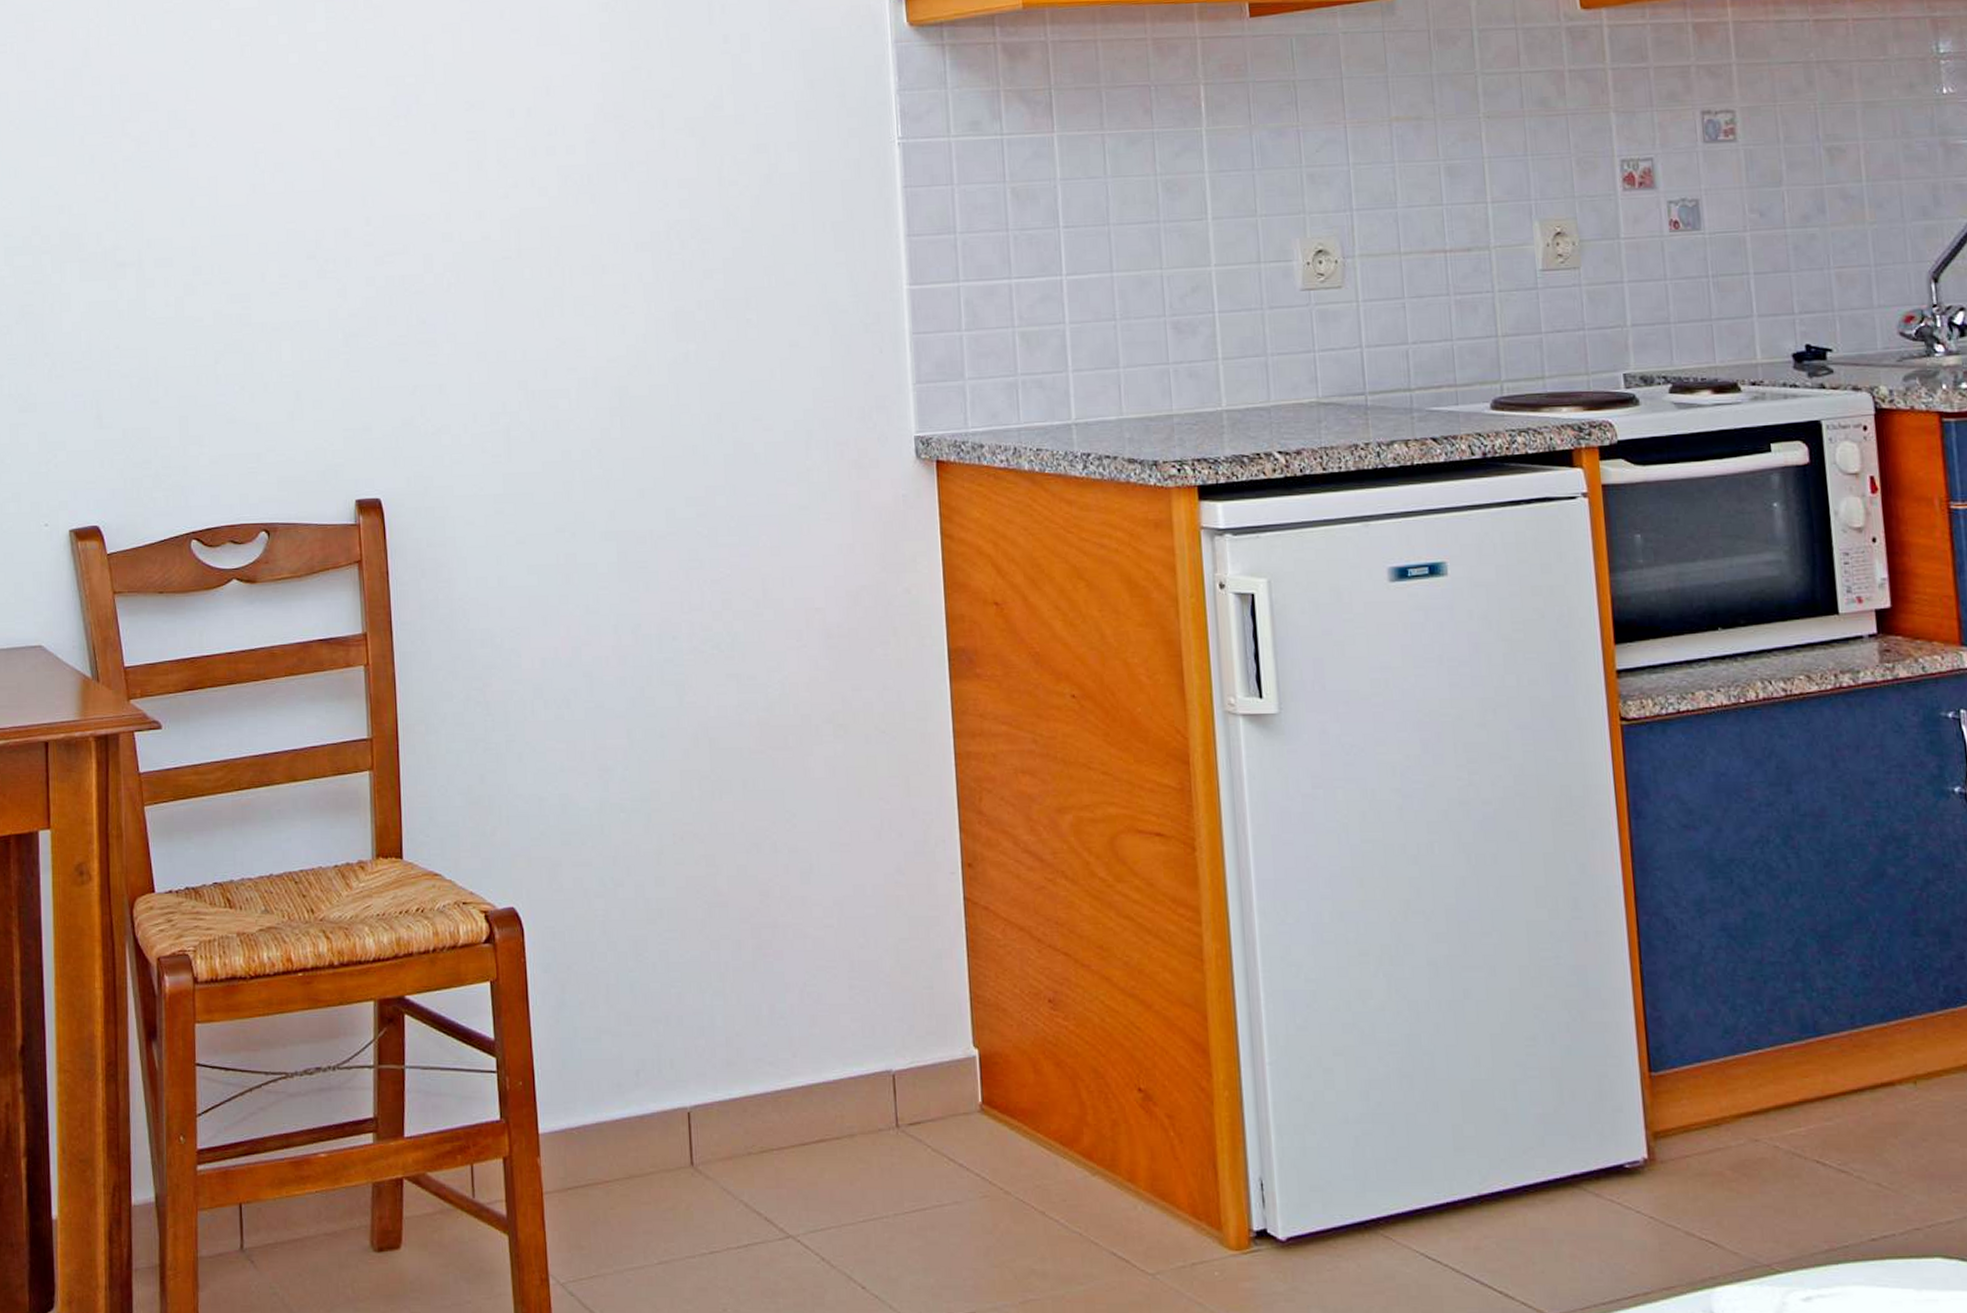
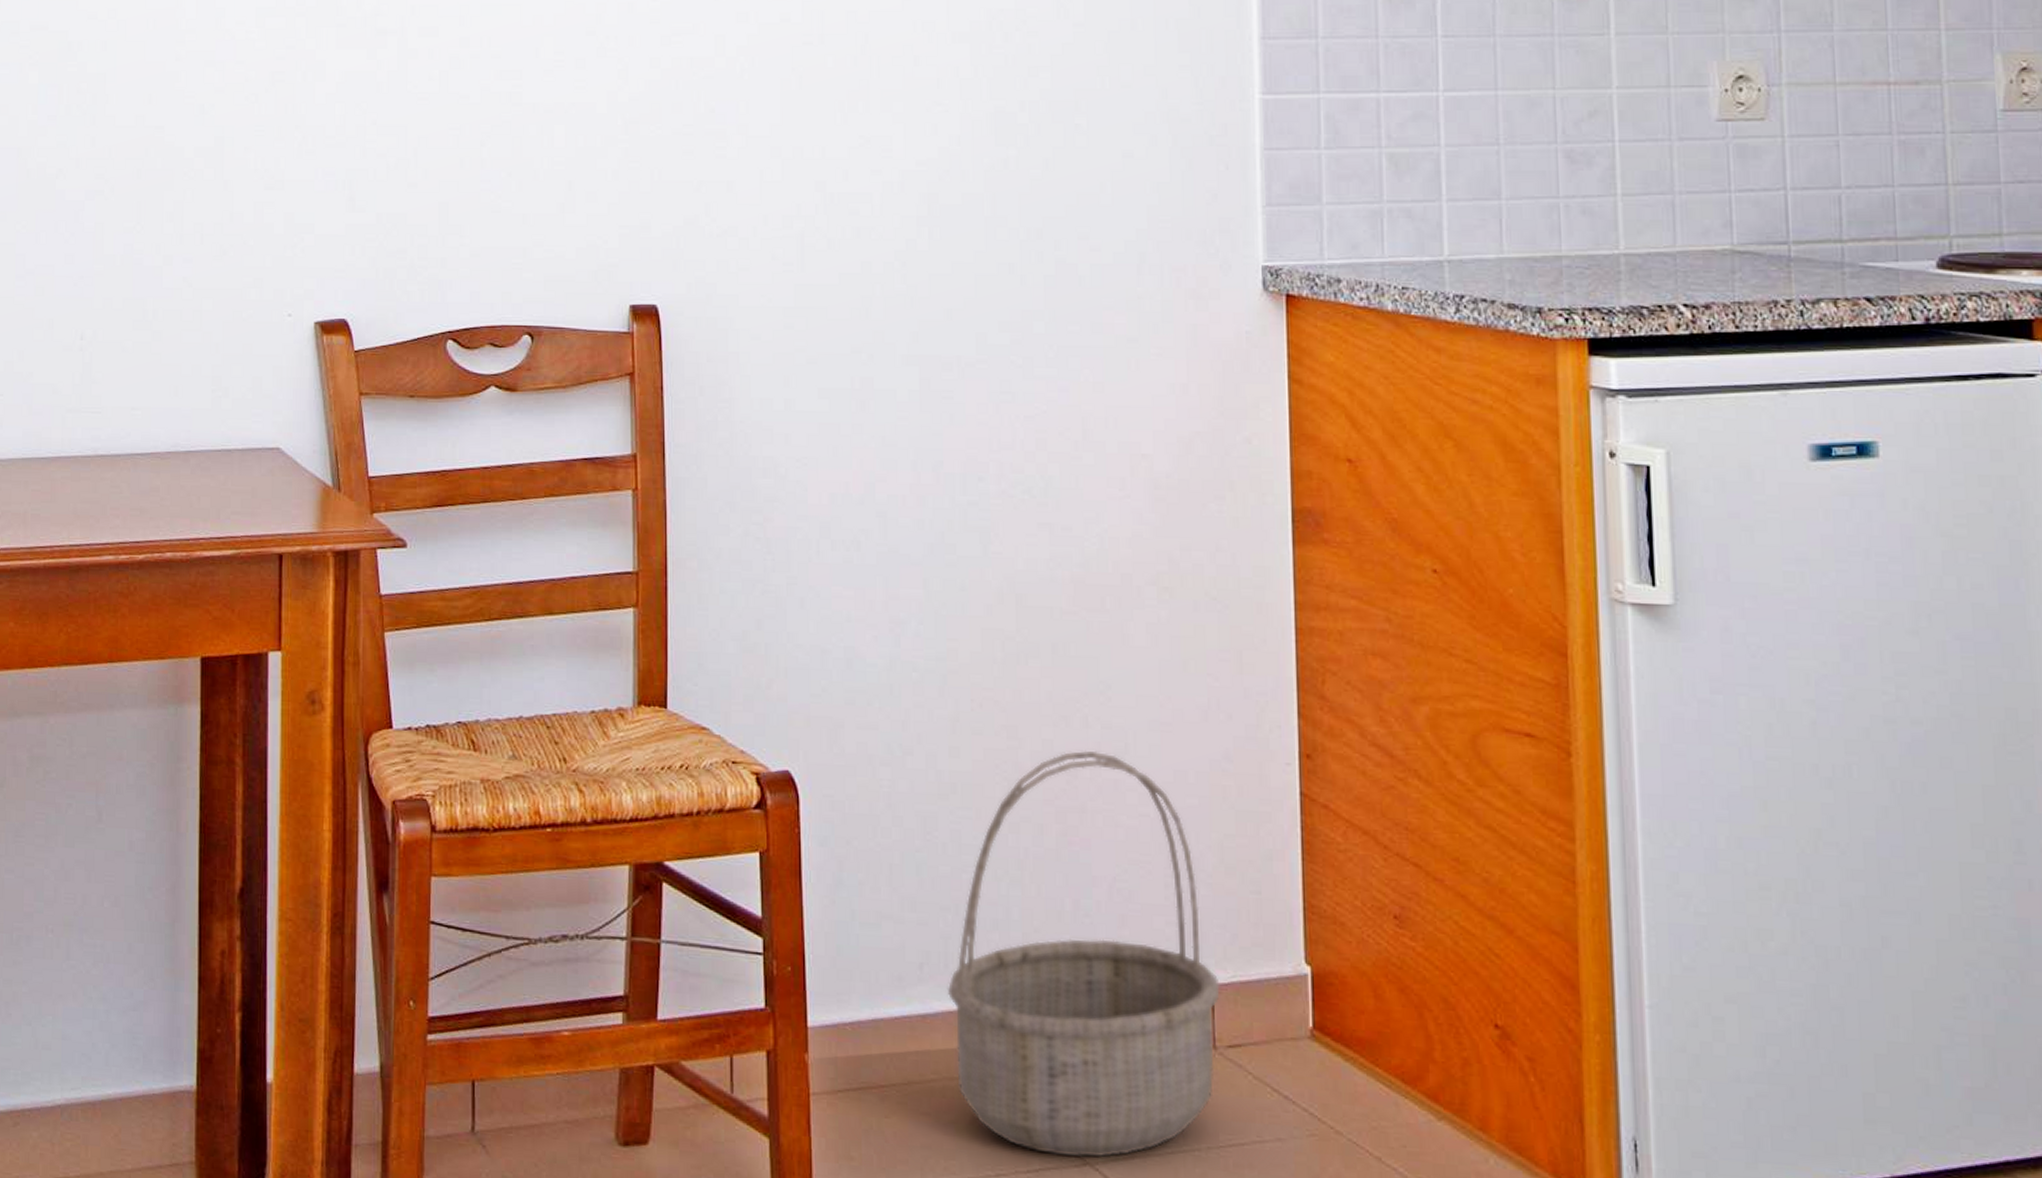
basket: none [661,872,901,1232] -> present [947,750,1220,1158]

